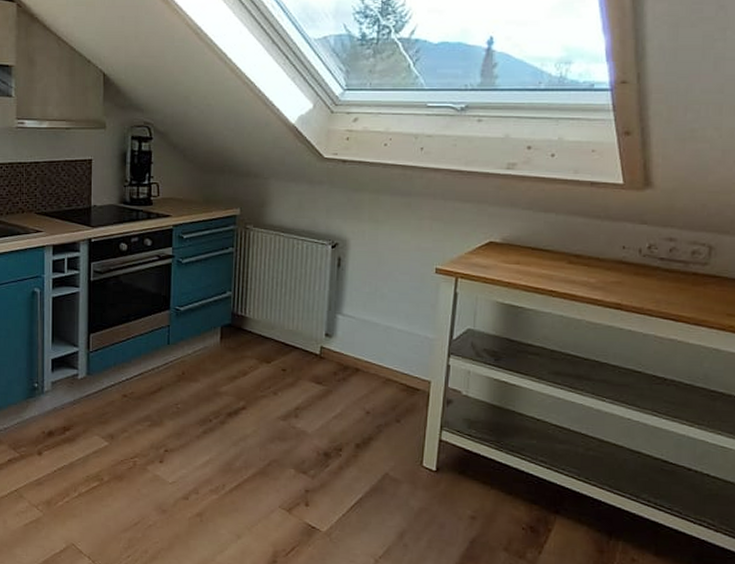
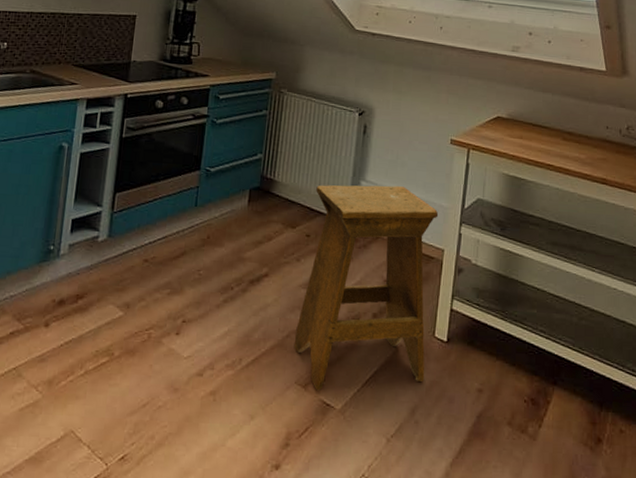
stool: none [275,318,424,515] -> present [293,185,439,391]

